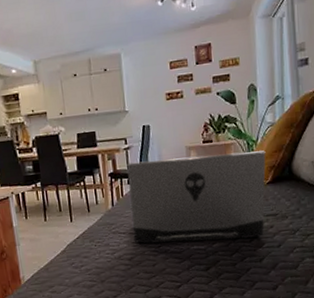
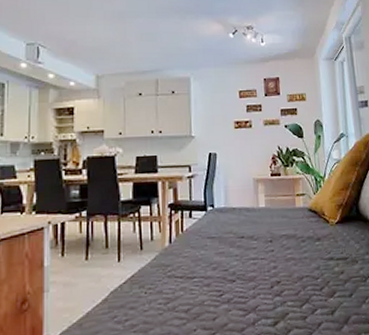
laptop: present [127,150,266,244] -> none [189,188,335,292]

